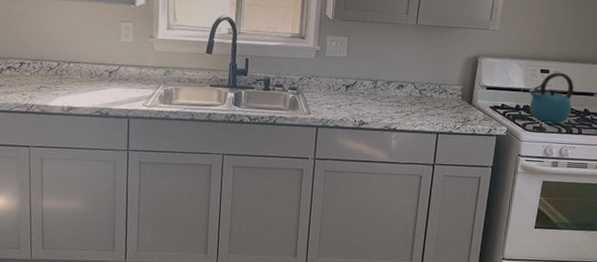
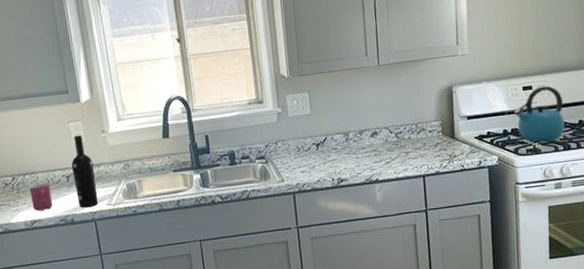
mug: none [72,73,92,99] -> present [29,183,53,211]
wine bottle: none [115,35,137,105] -> present [71,134,99,208]

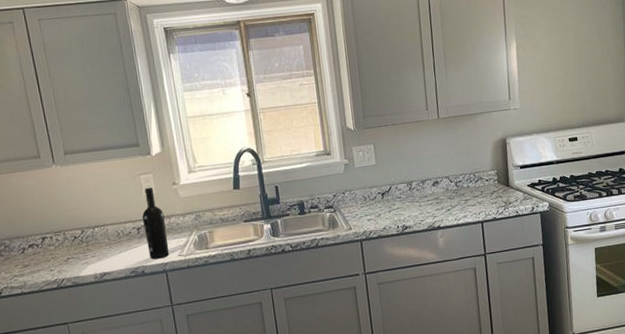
mug: present [29,183,53,211] -> none [99,235,123,263]
kettle: present [513,85,565,142] -> none [561,137,607,189]

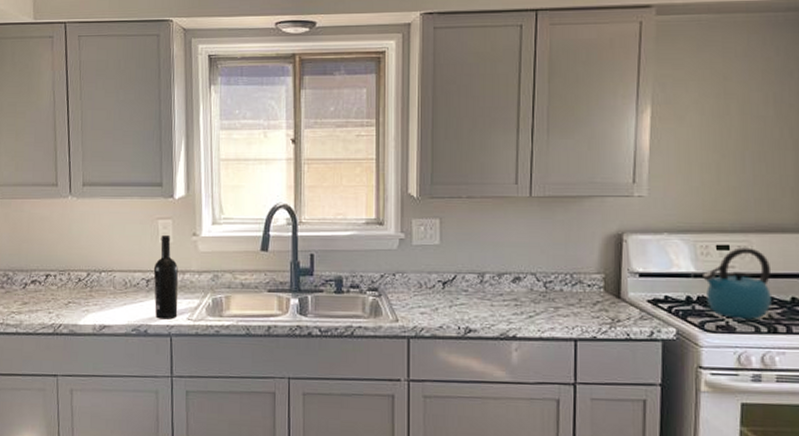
kettle: none [561,137,607,189] -> present [701,247,772,319]

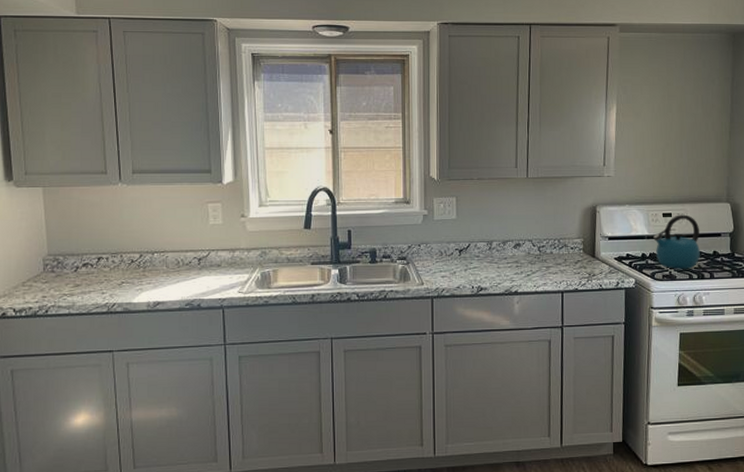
wine bottle: present [153,234,179,320] -> none [204,216,229,294]

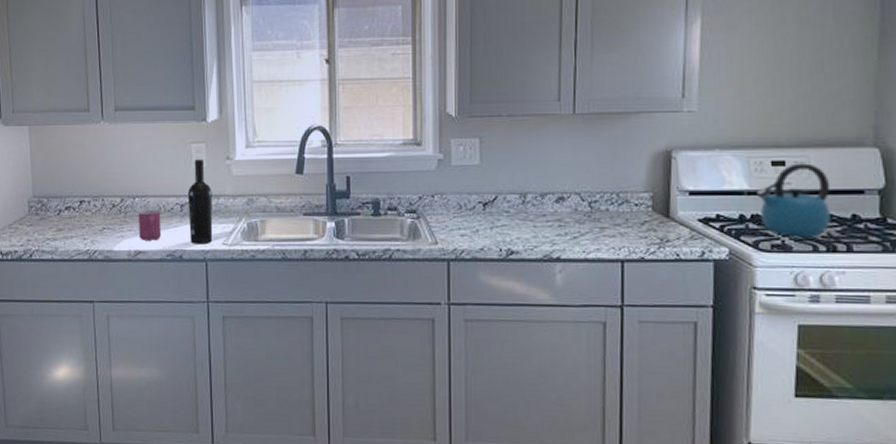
mug: none [157,263,180,292] -> present [138,209,162,241]
wine bottle: none [204,216,229,294] -> present [187,158,213,244]

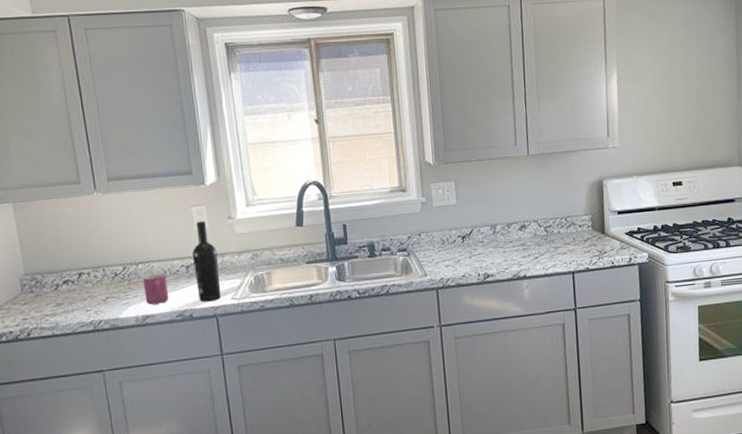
kettle: present [755,163,831,238] -> none [663,182,714,240]

